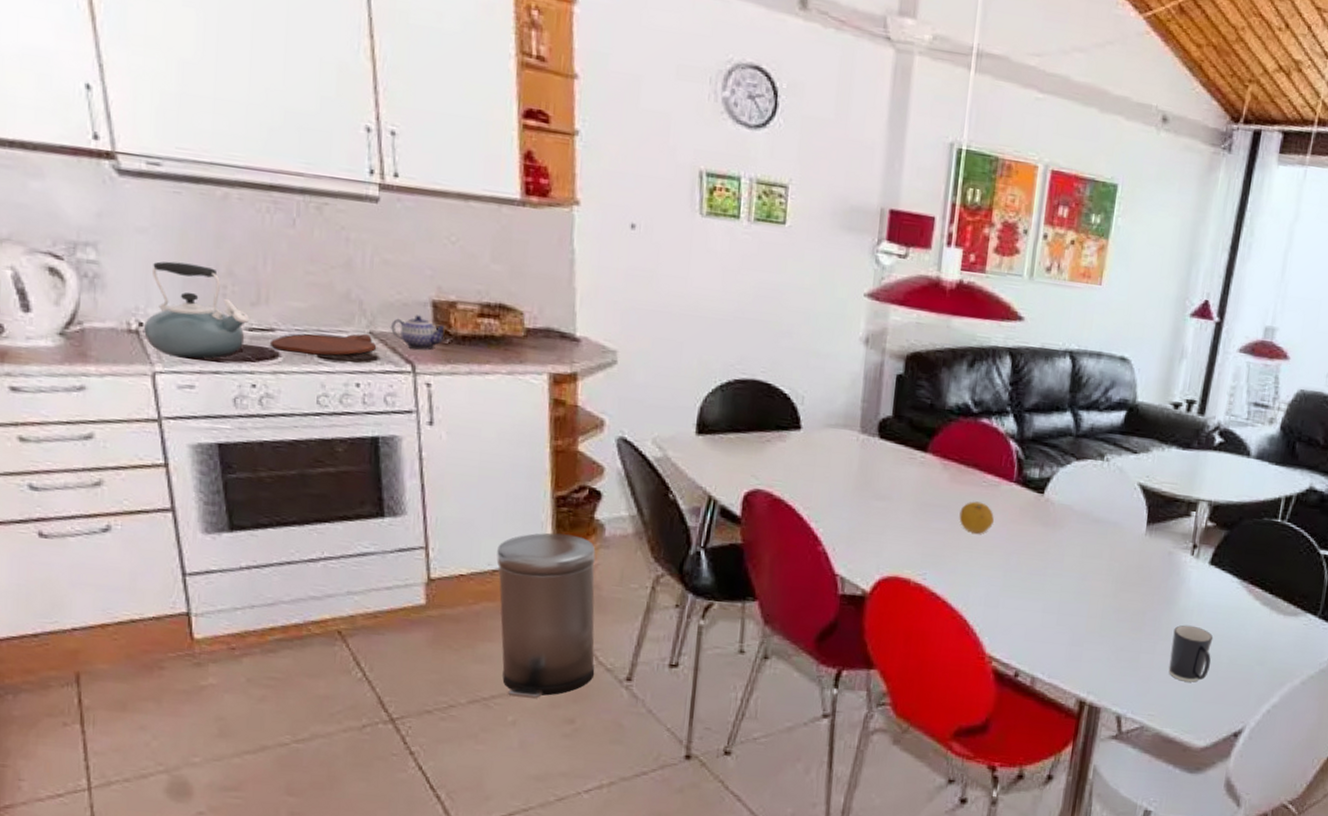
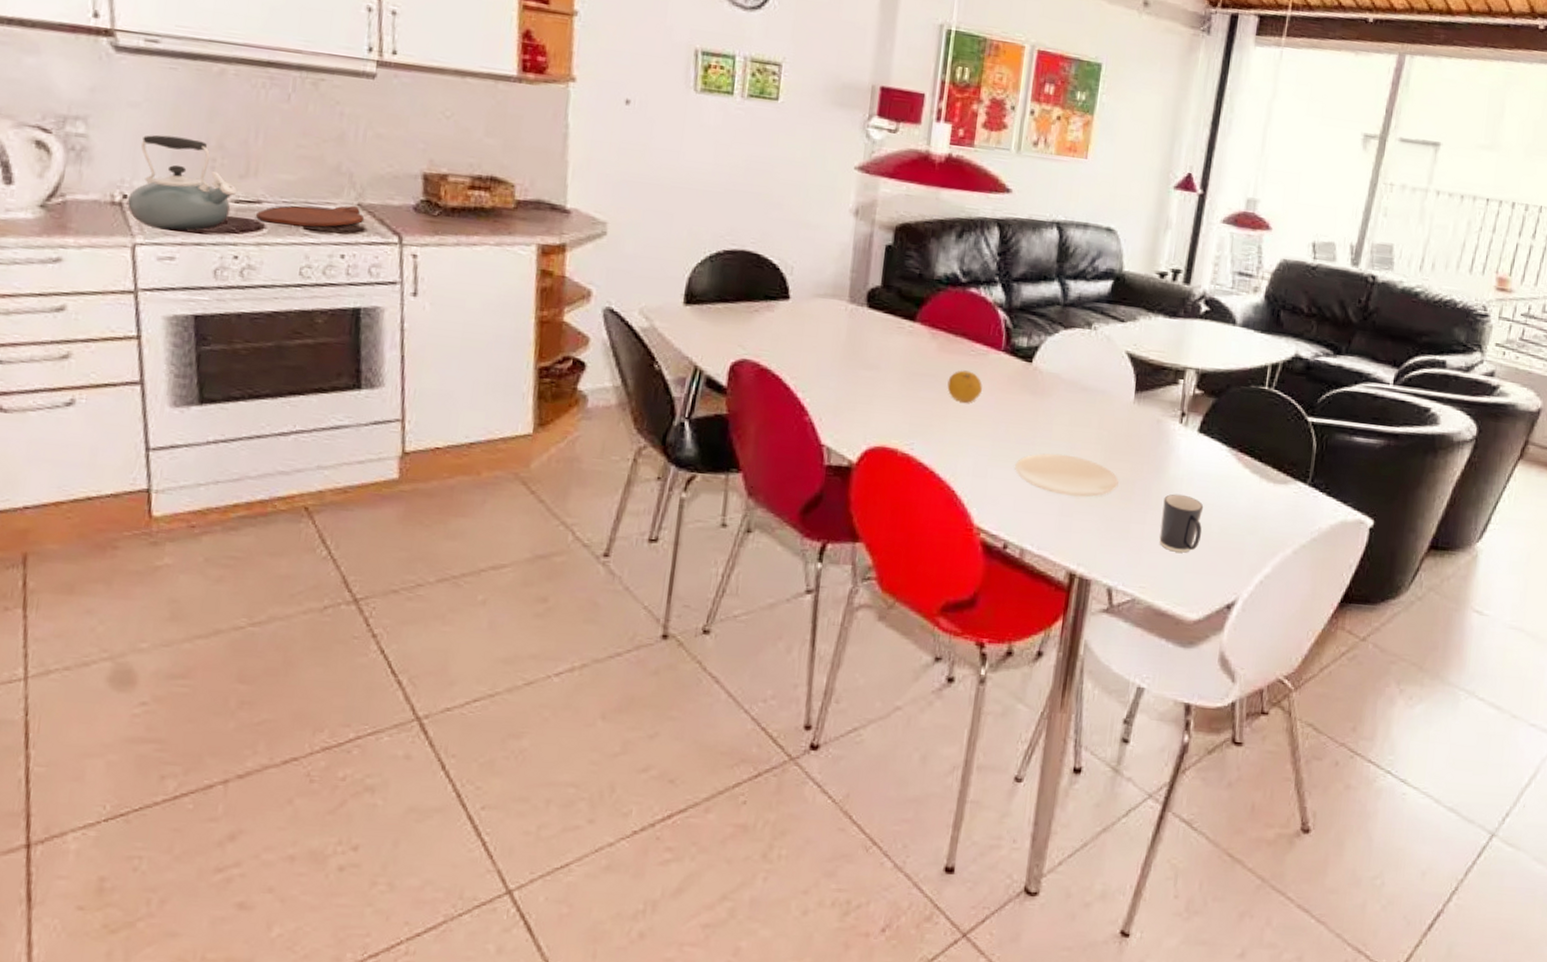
teapot: present [391,315,445,350] -> none [380,187,435,221]
pedal bin: present [496,533,596,699] -> none [474,404,577,576]
plate: none [1026,584,1129,628] -> present [1015,453,1119,498]

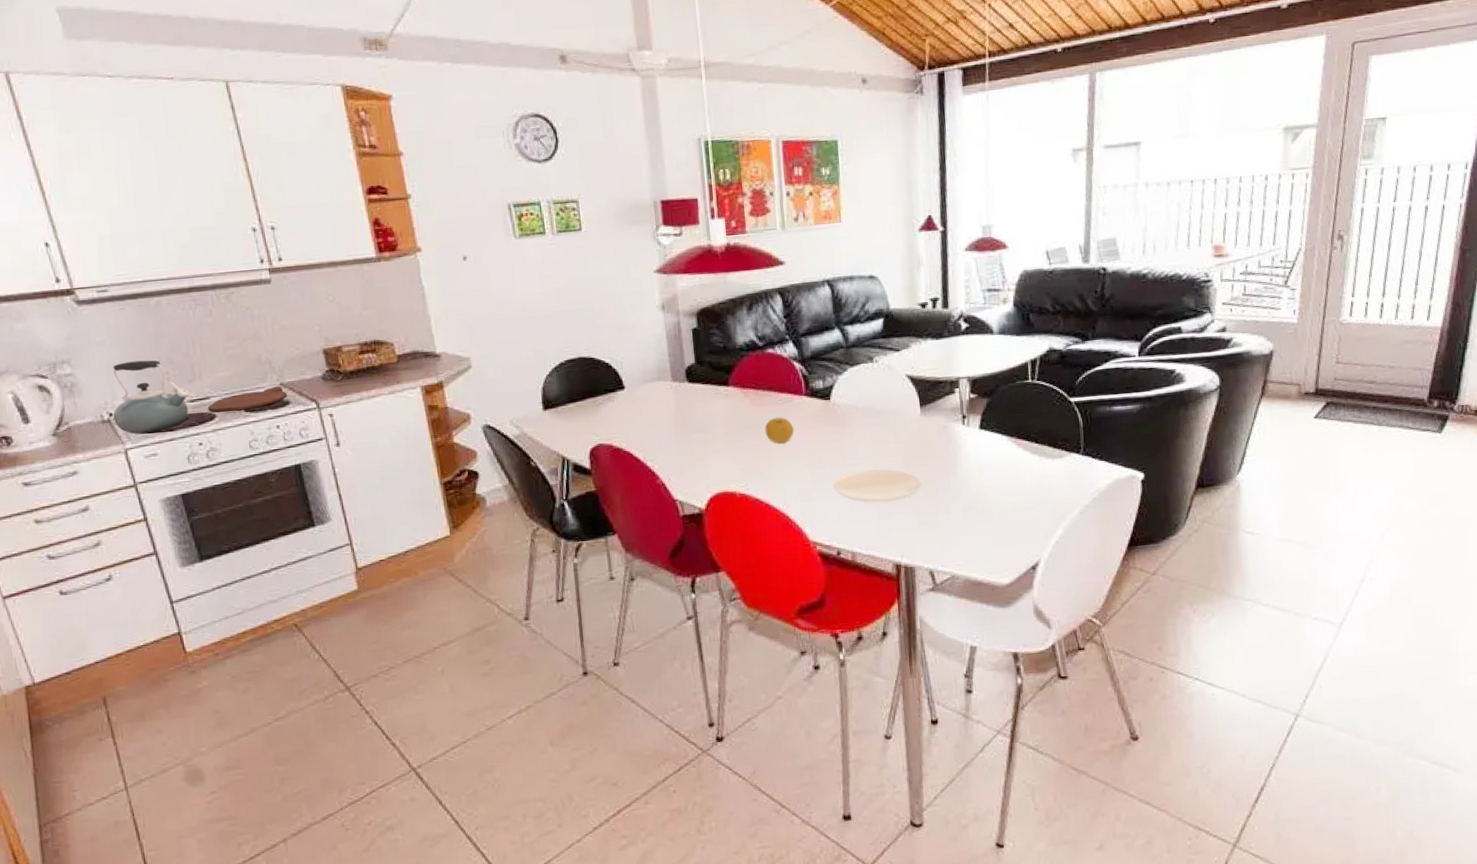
mug: present [1159,493,1204,553] -> none [962,483,999,531]

